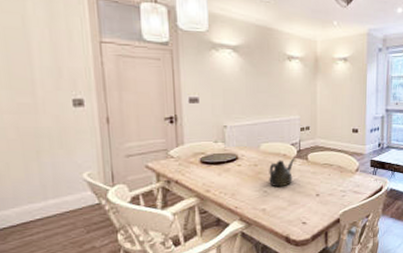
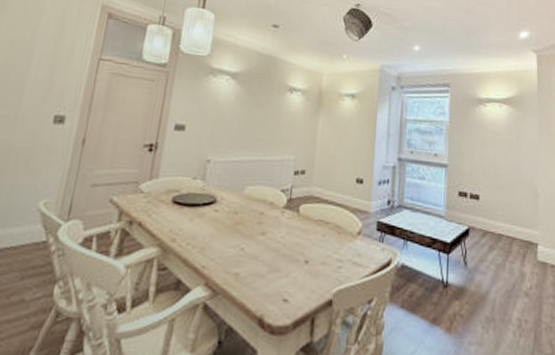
teapot: present [269,157,295,187] -> none [248,207,284,246]

